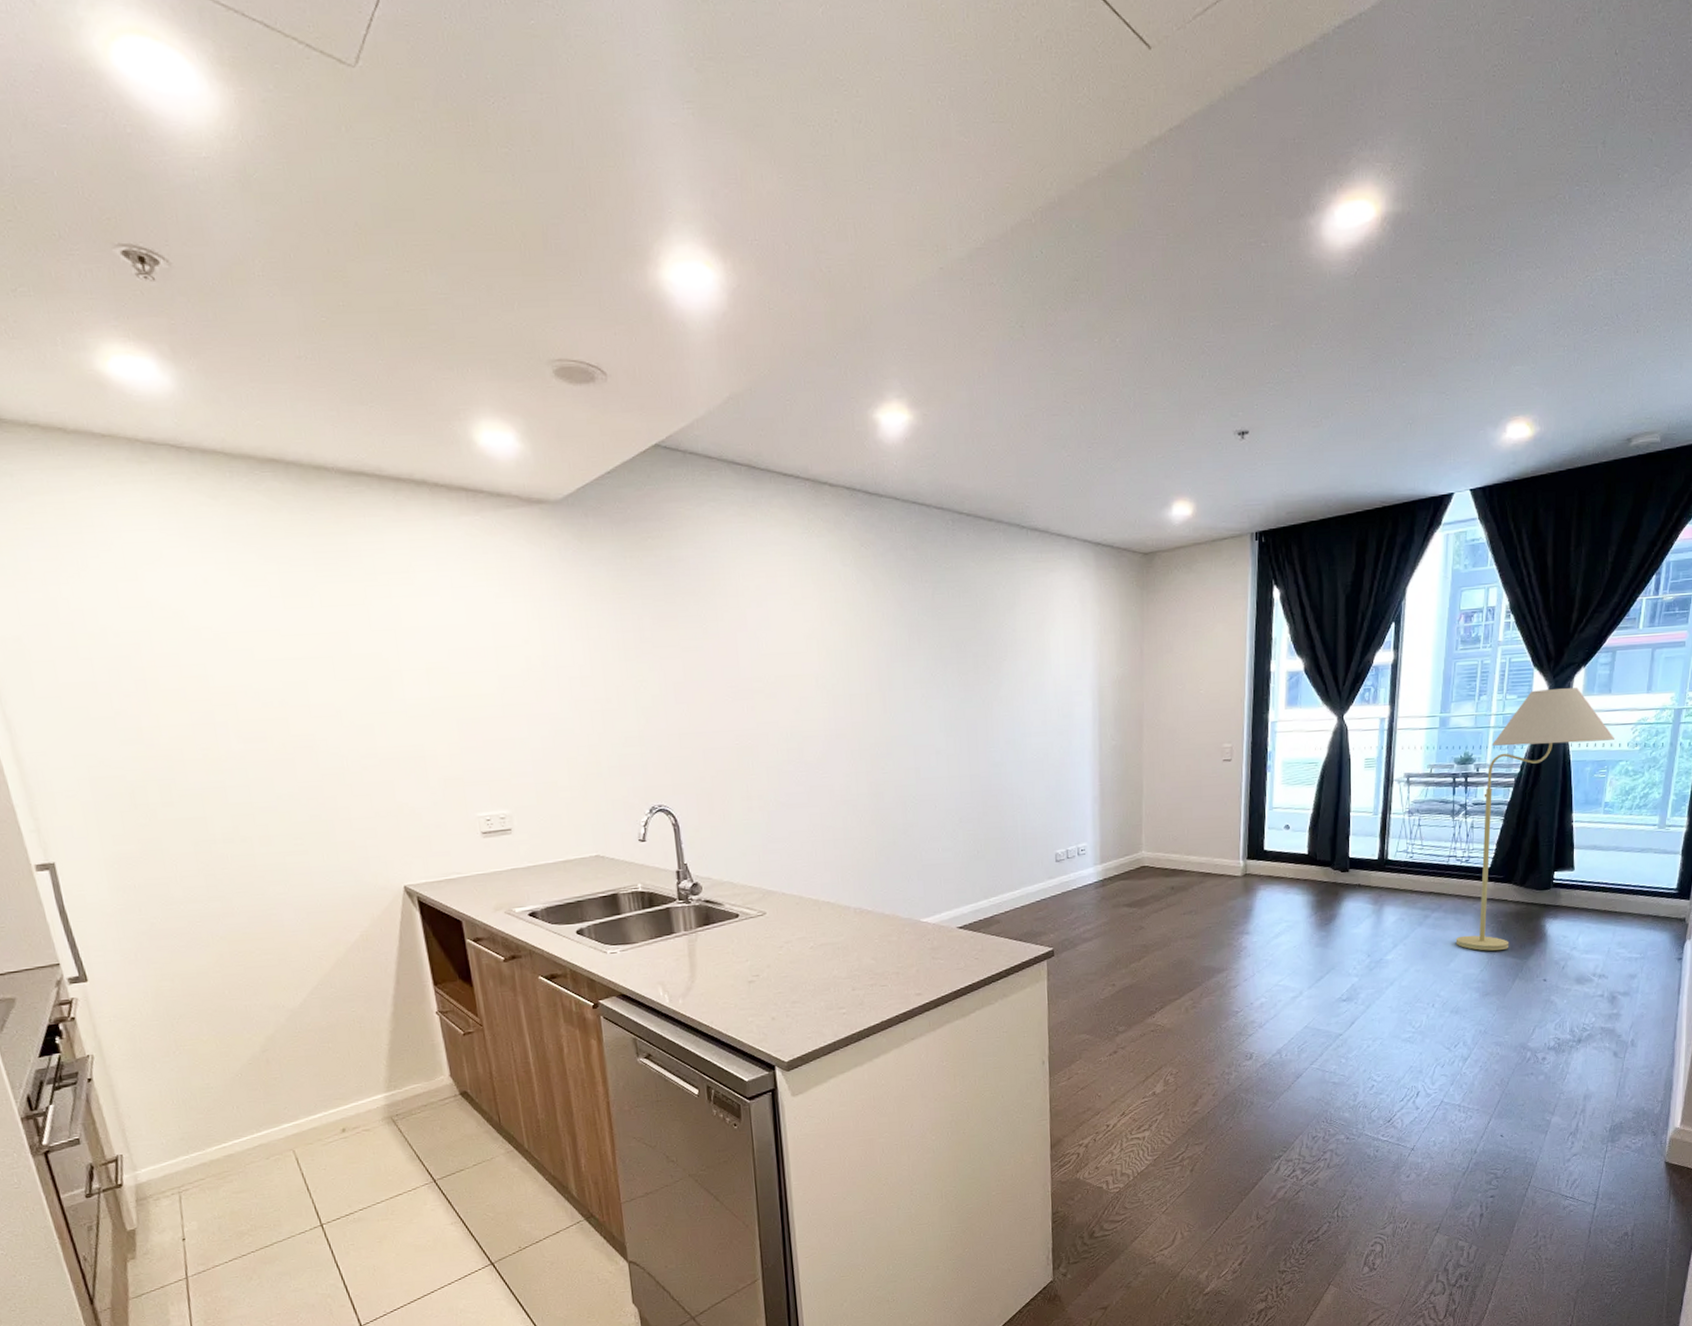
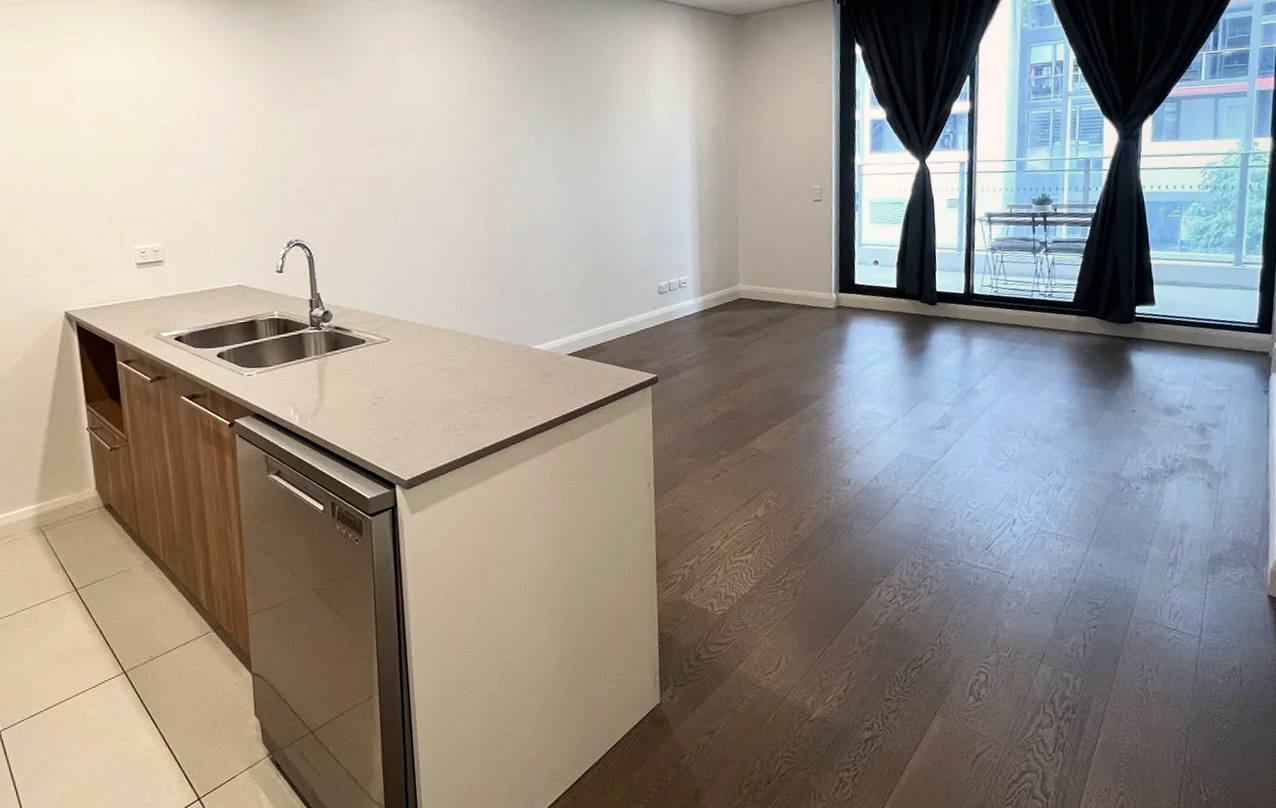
floor lamp: present [1455,688,1614,951] -> none [1043,134,1185,382]

